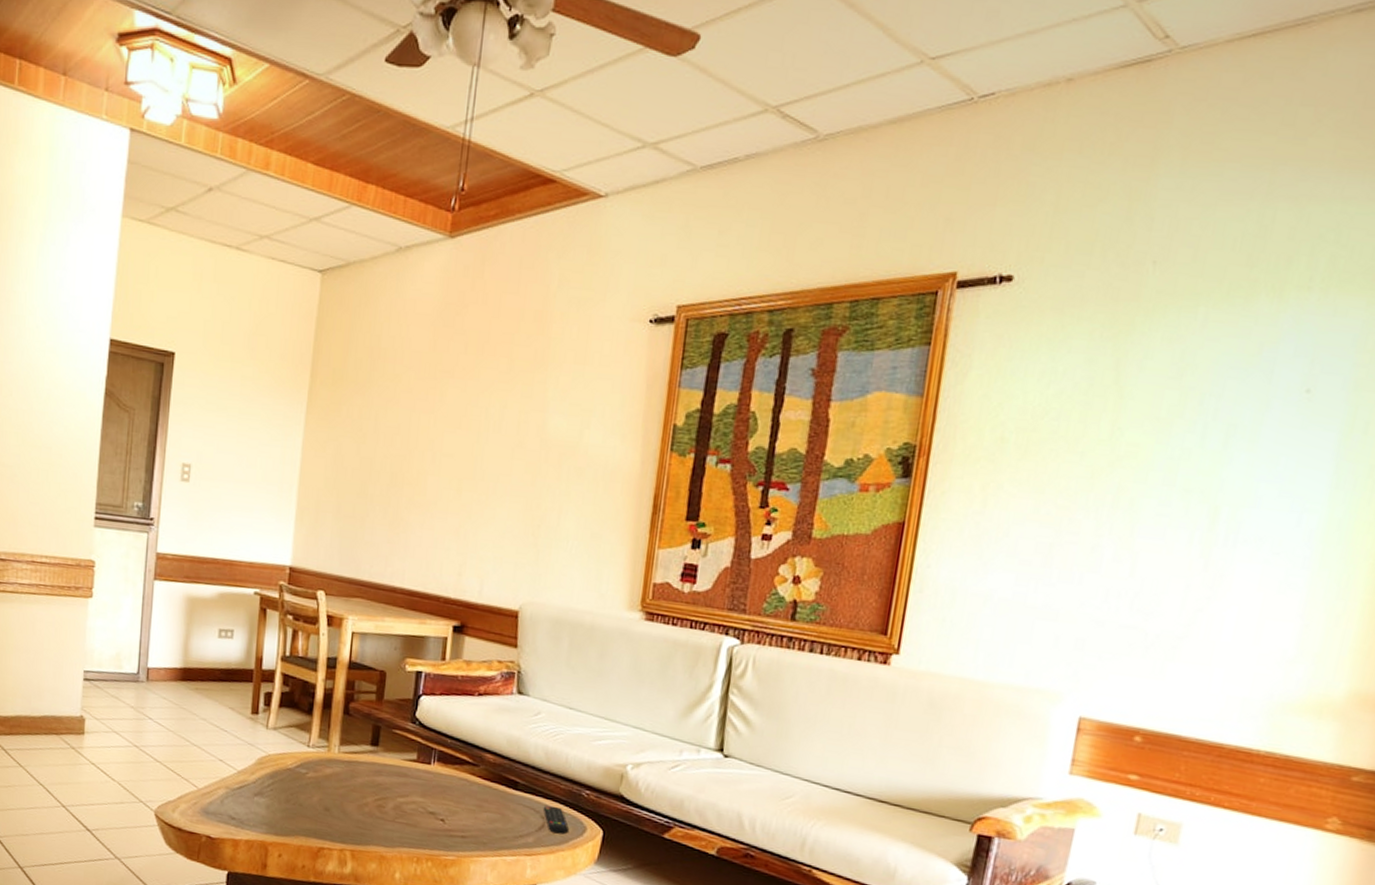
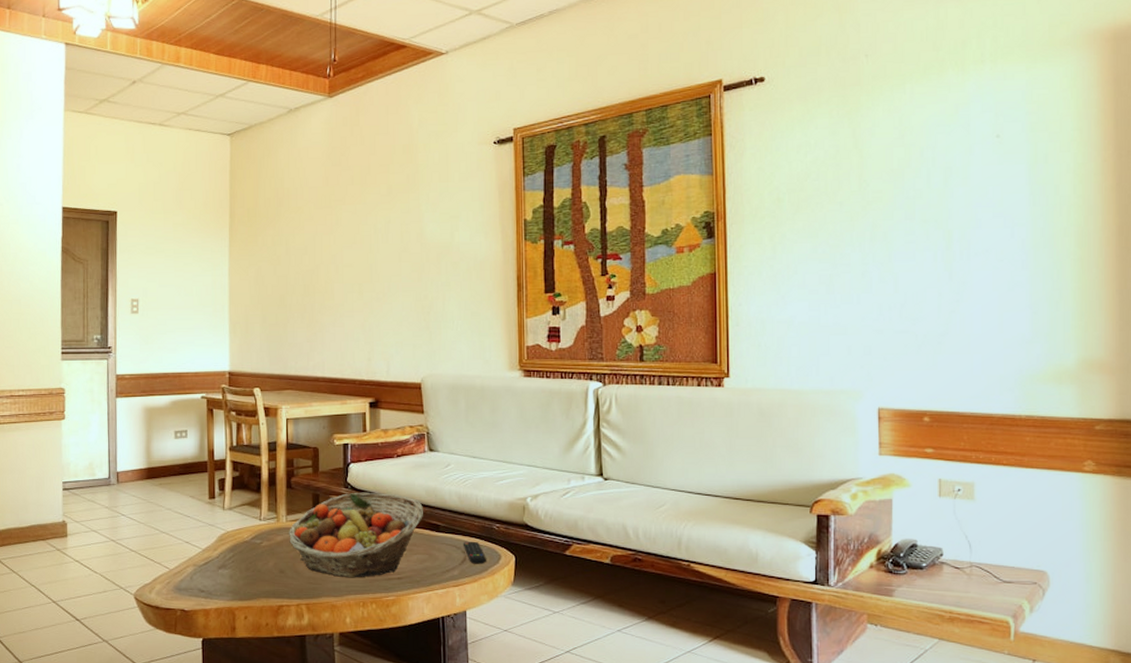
fruit basket: none [339,729,503,830] -> present [288,492,424,578]

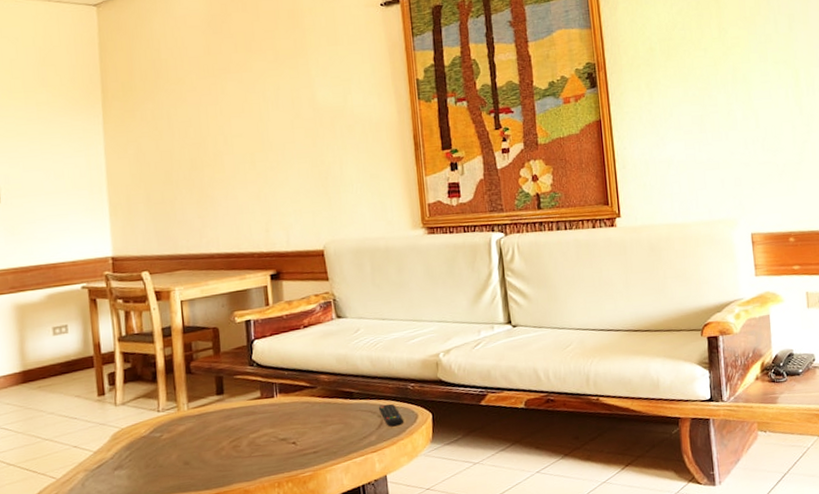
fruit basket: present [288,492,424,578] -> none [190,366,336,460]

